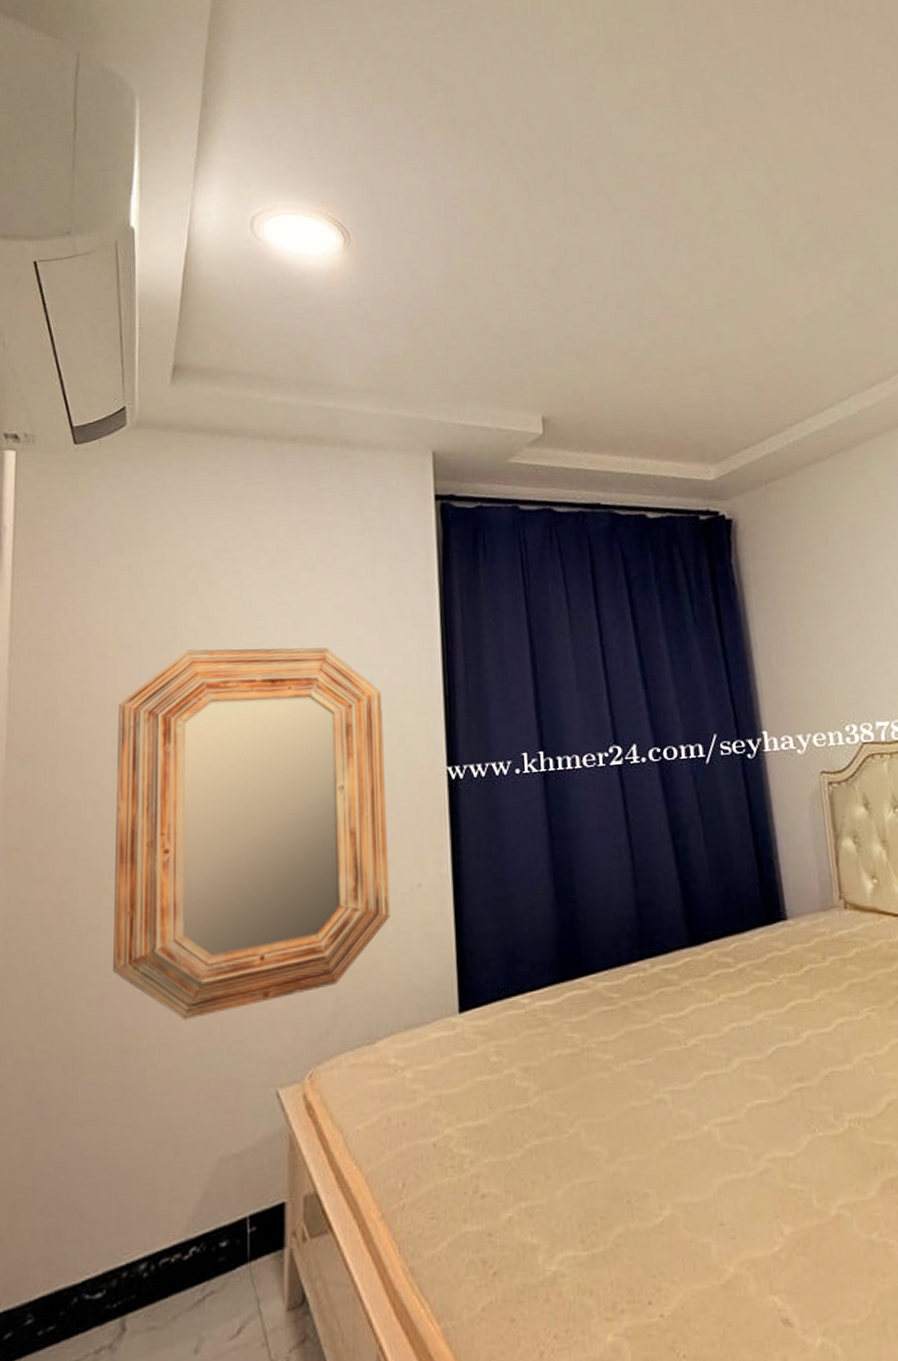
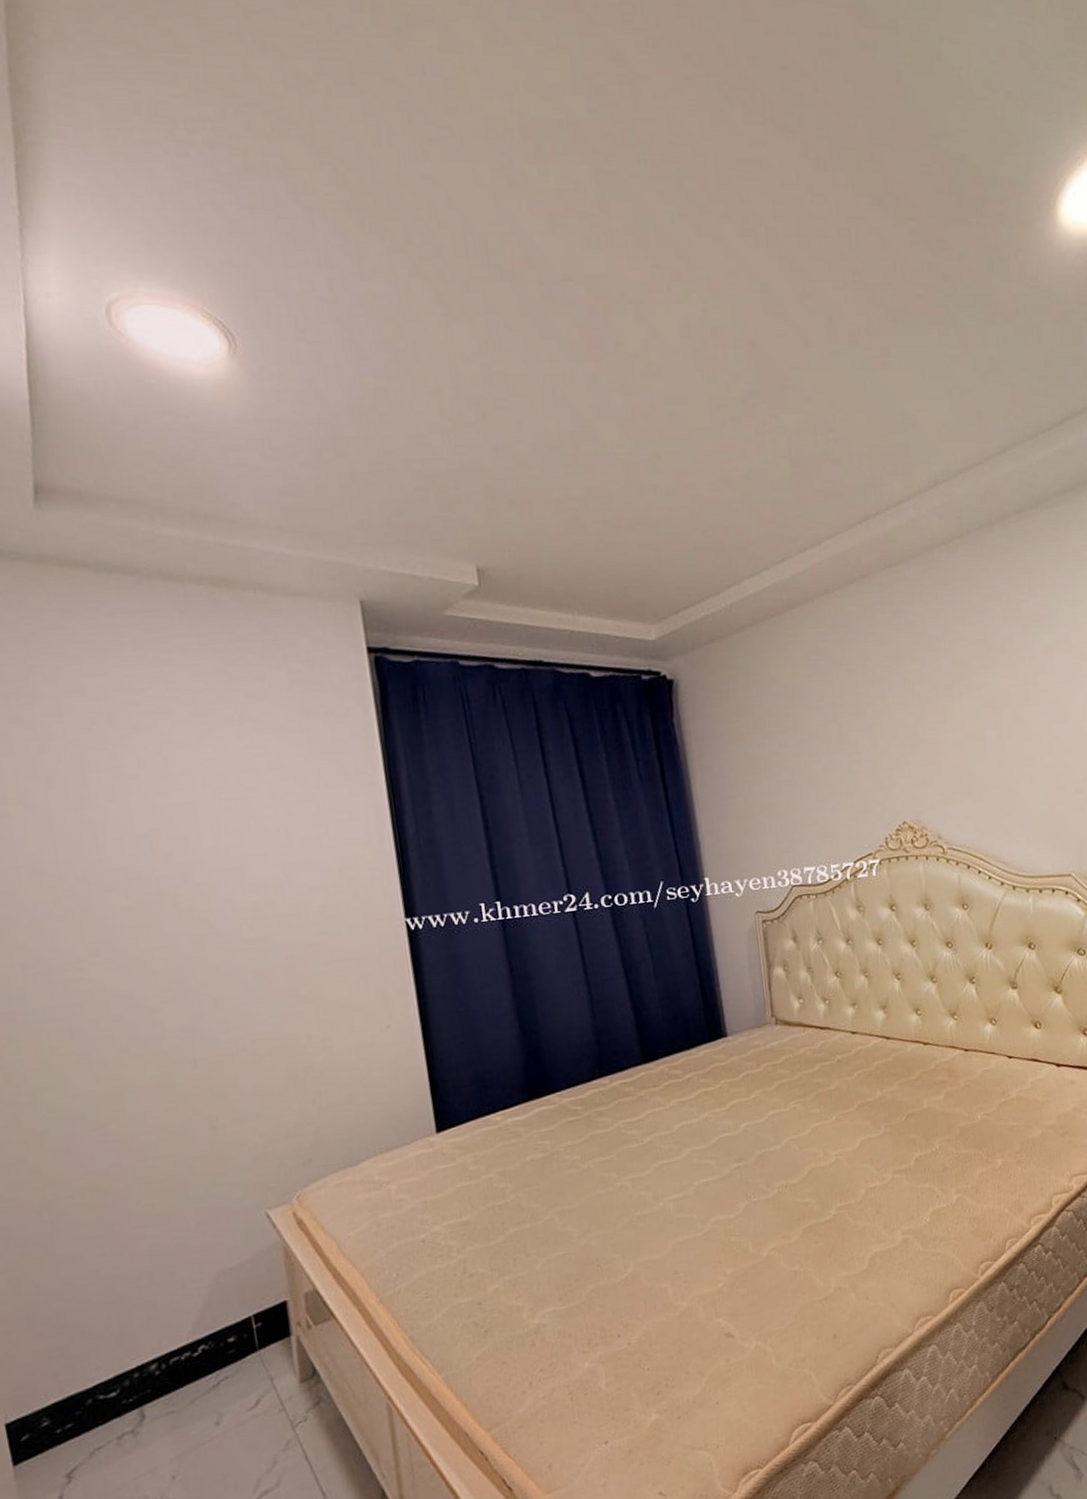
home mirror: present [113,647,390,1021] -> none [34,805,361,1161]

